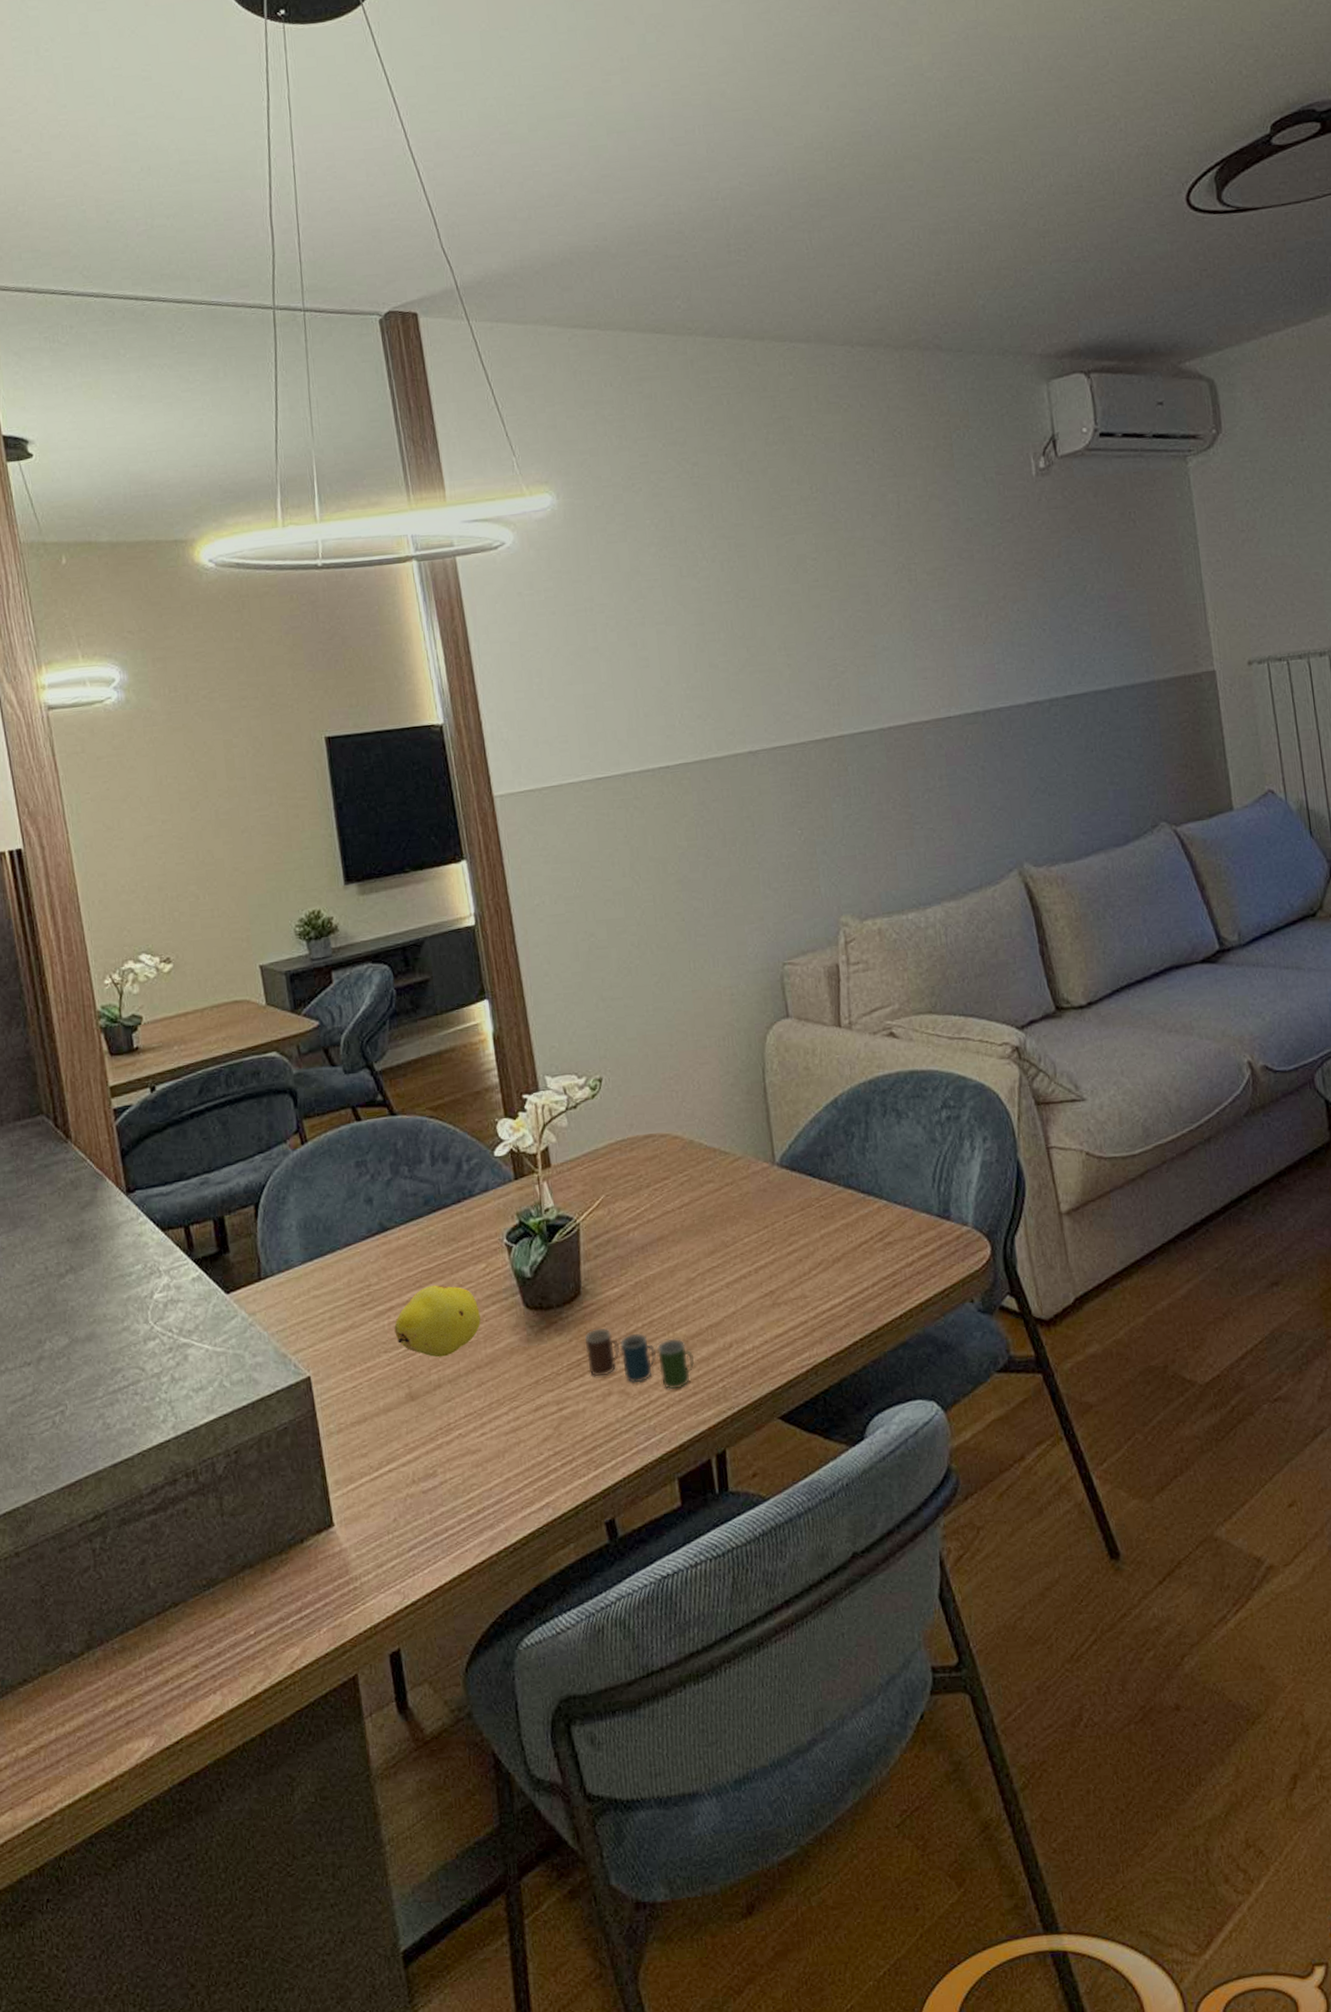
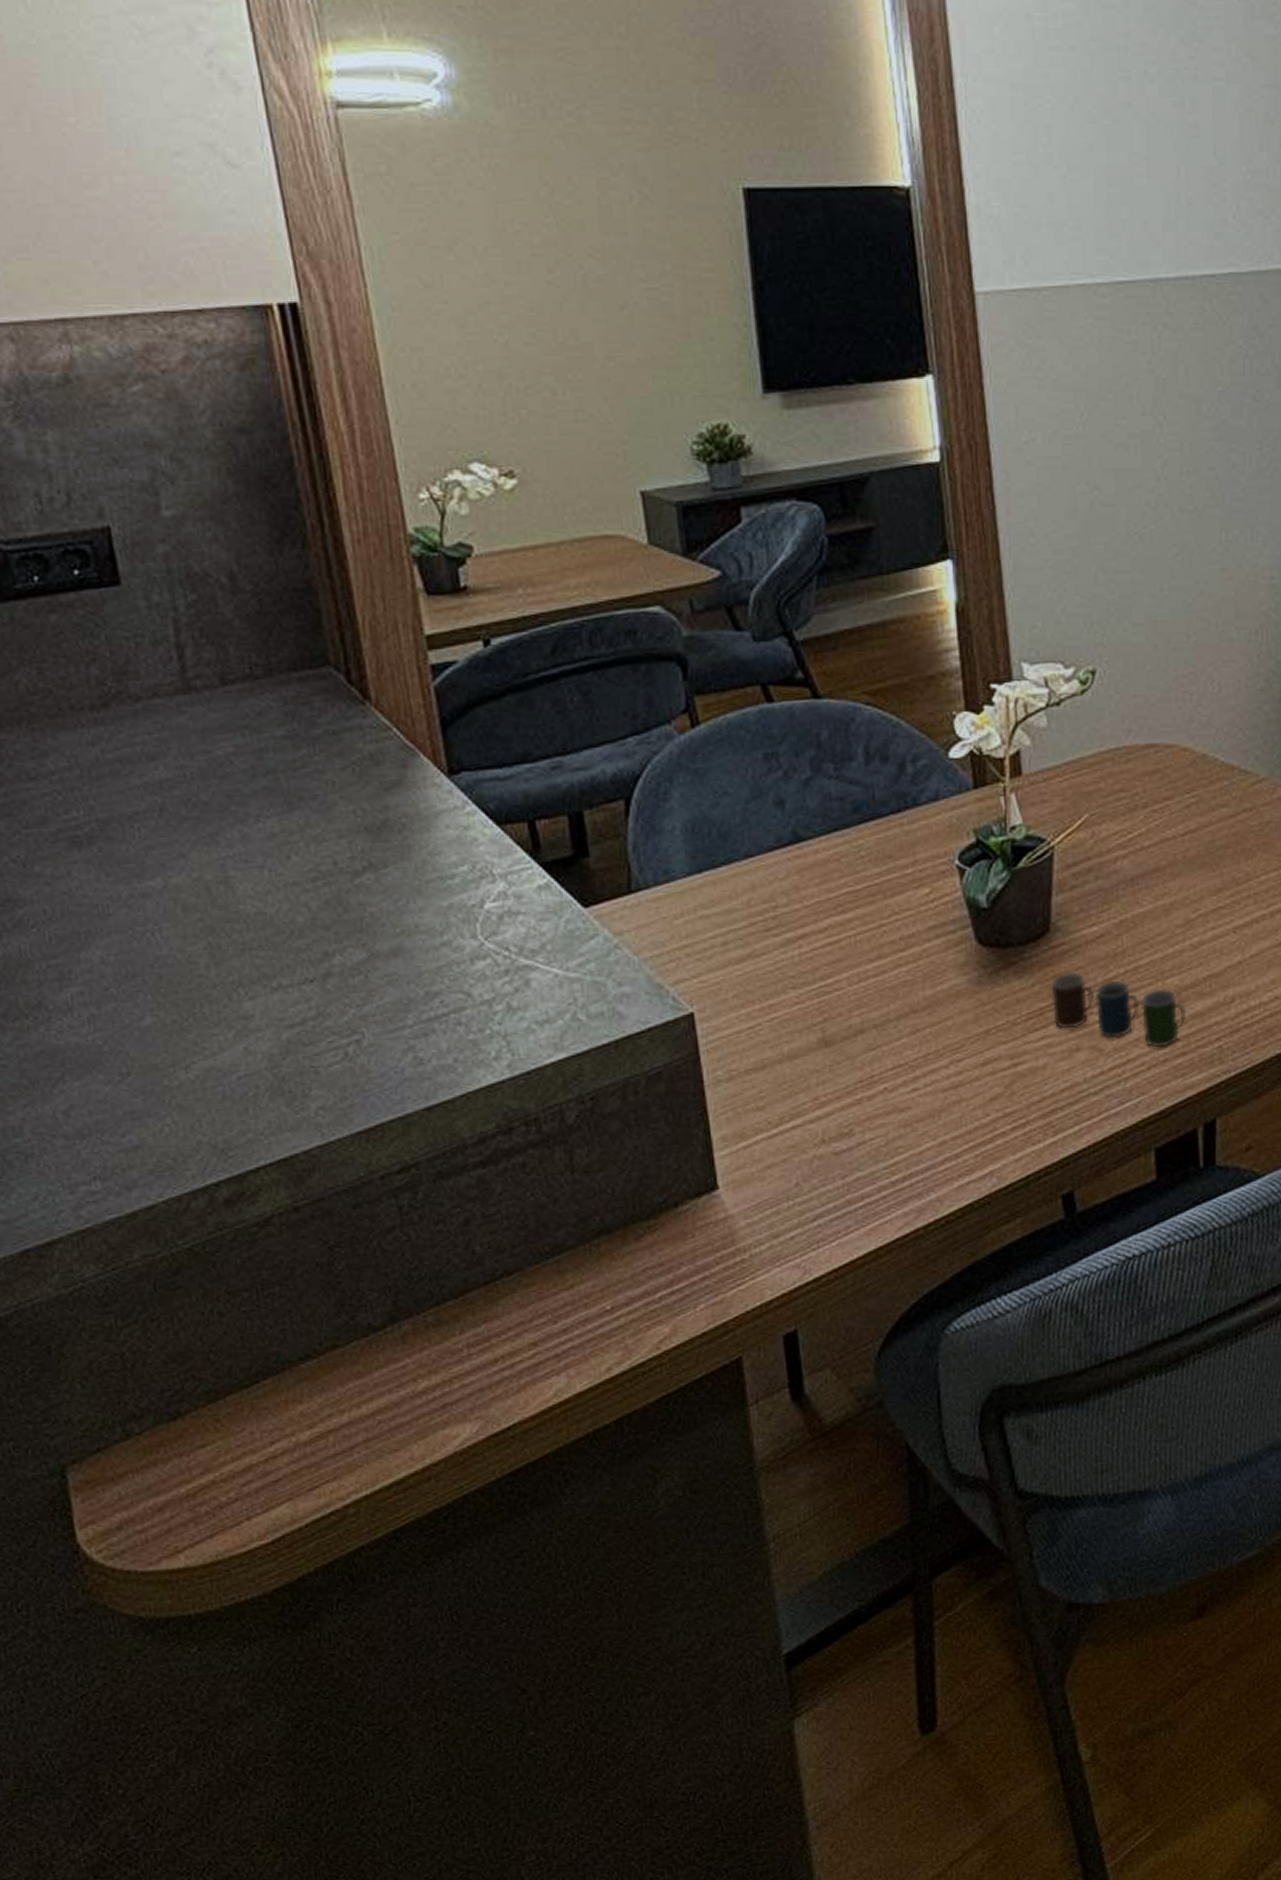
fruit: present [394,1285,481,1358] -> none [806,911,919,998]

